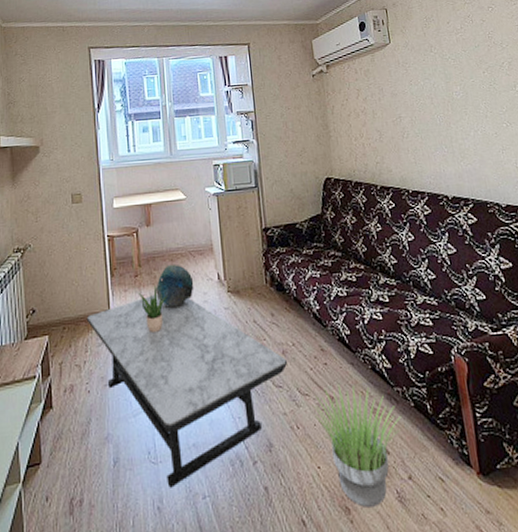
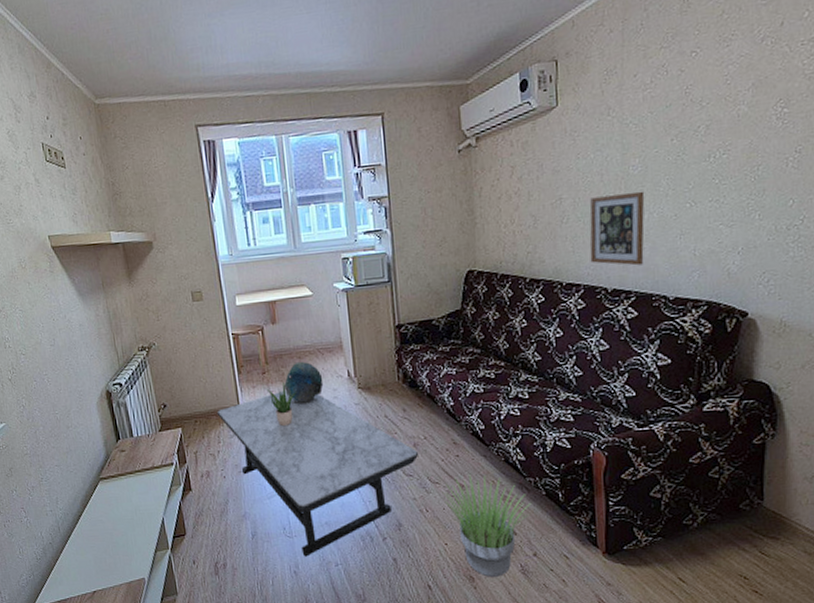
picture frame: none [424,112,476,176] -> present [589,191,645,266]

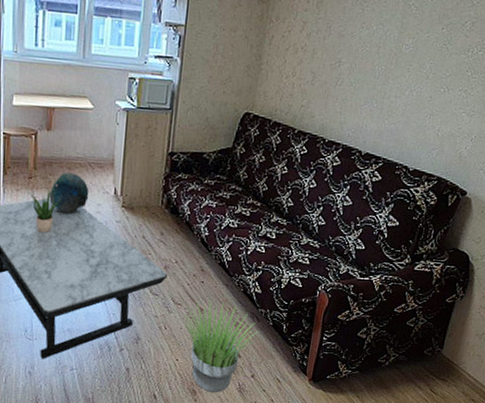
picture frame: present [589,191,645,266] -> none [353,66,411,136]

